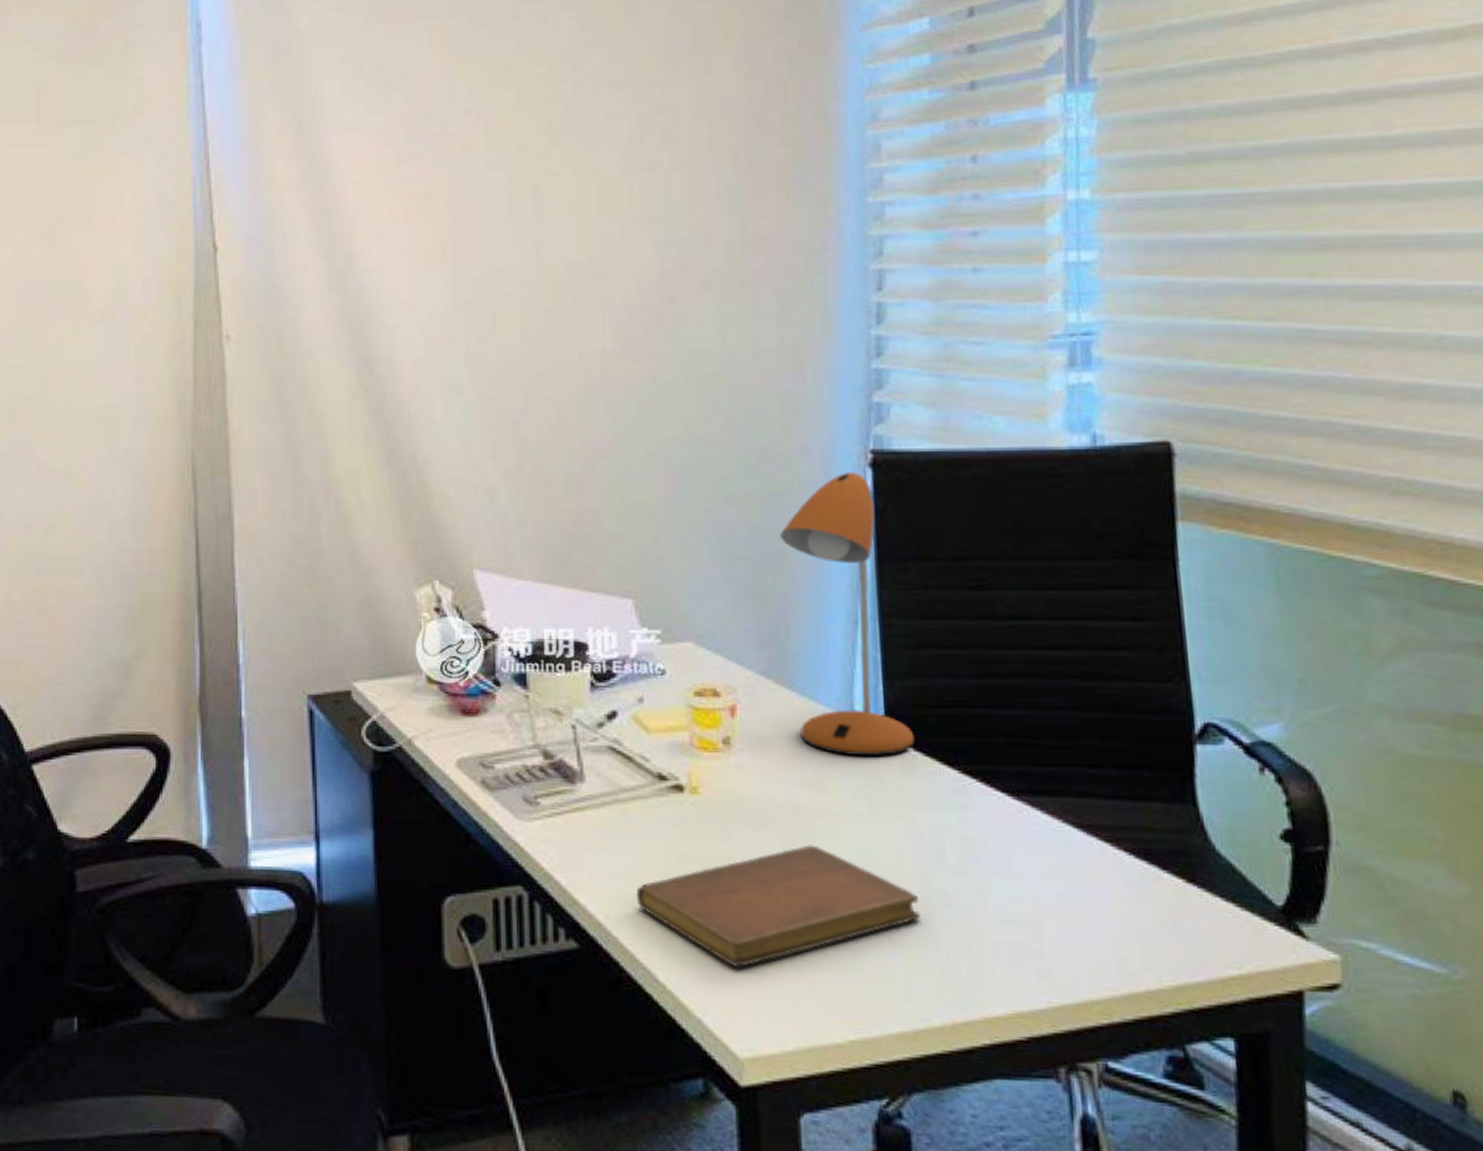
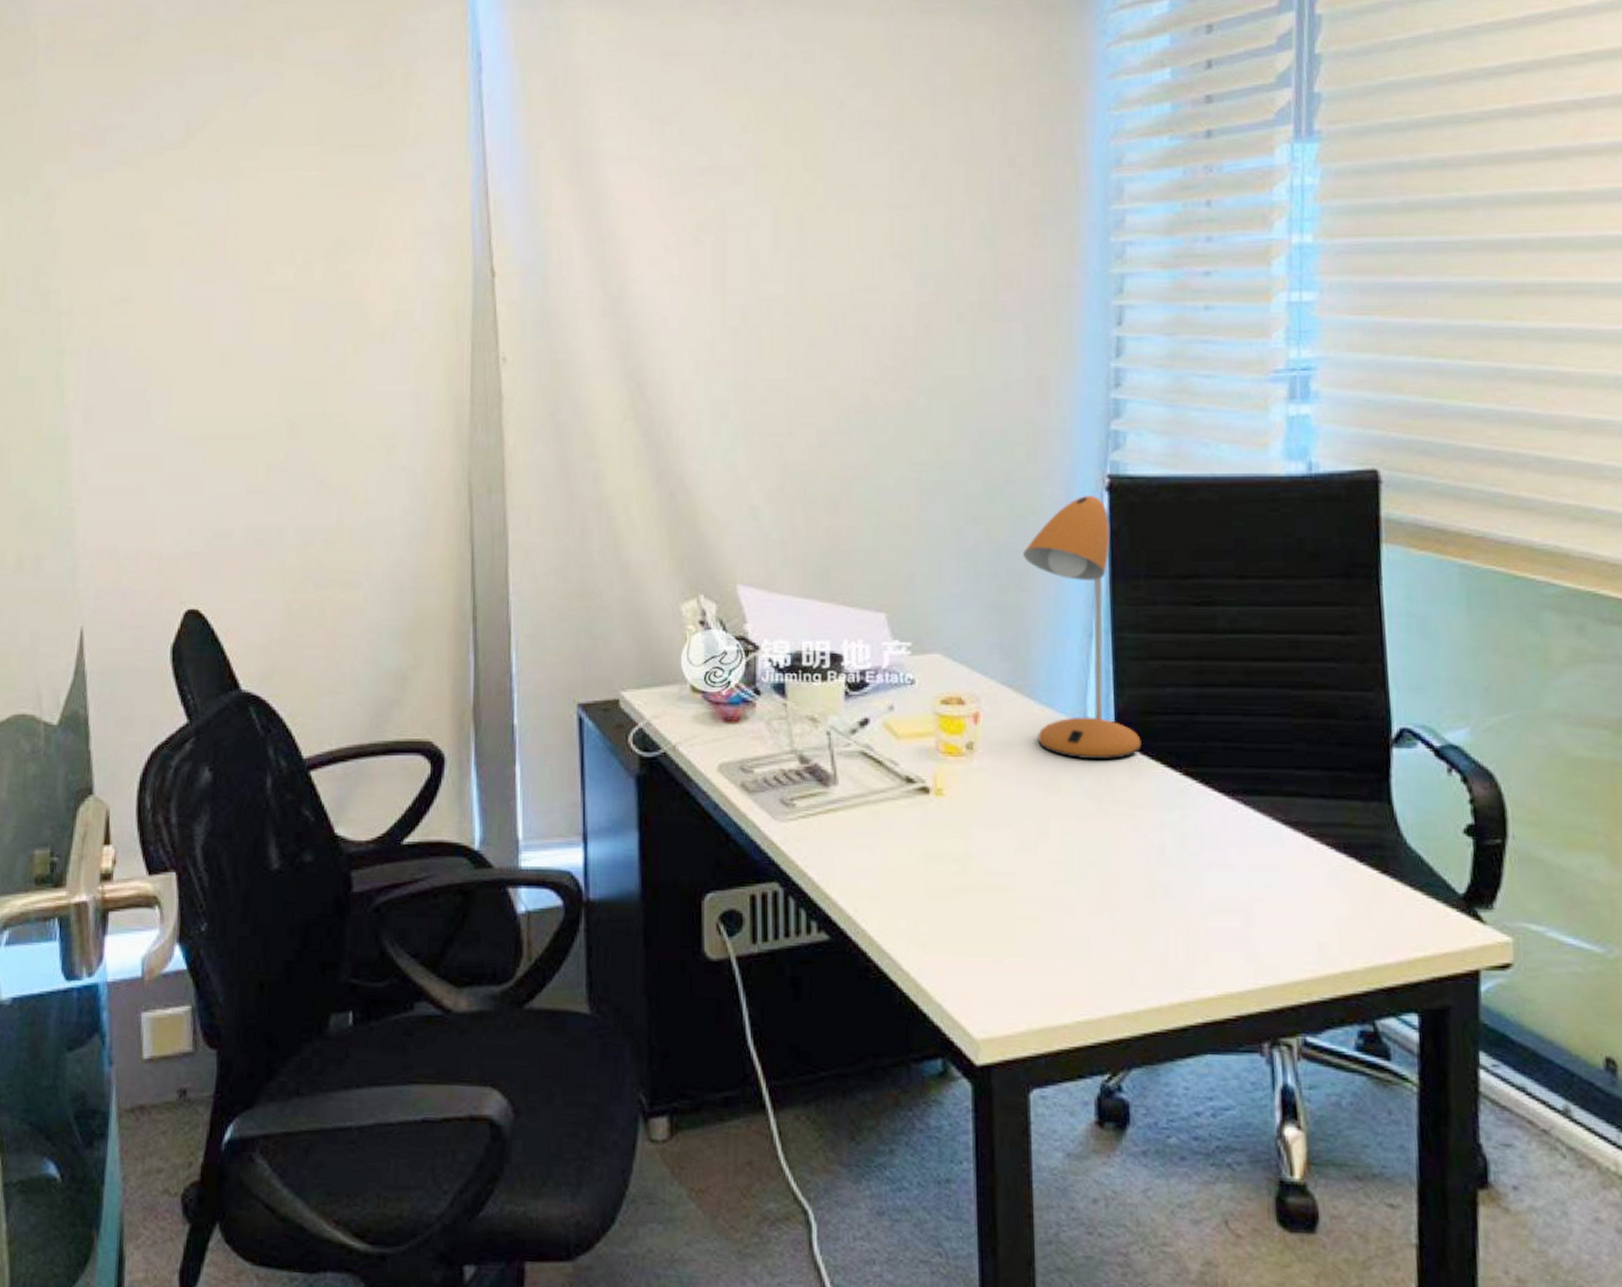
notebook: present [636,844,921,967] -> none [883,842,1143,956]

